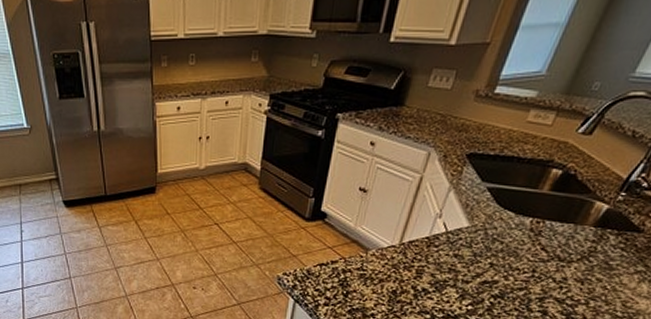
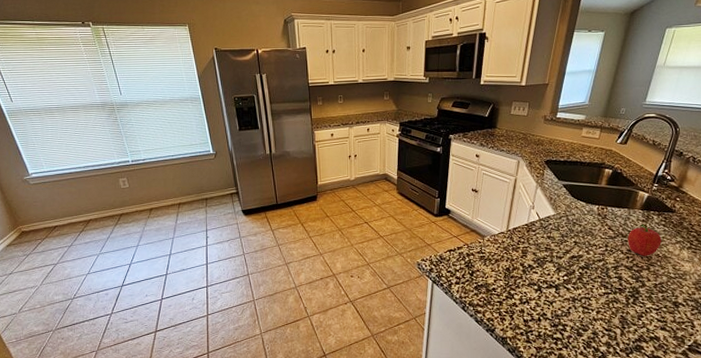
fruit: none [564,245,615,288] -> present [628,224,662,256]

